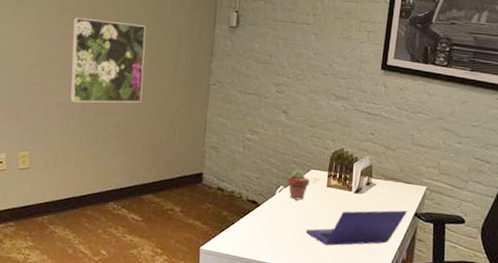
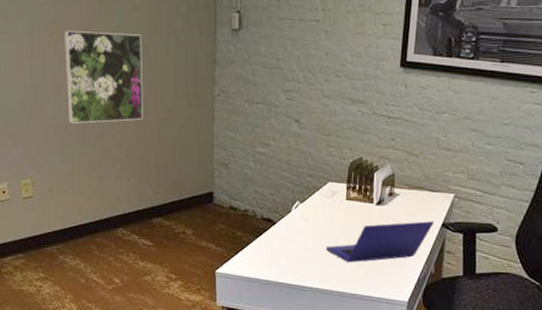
potted succulent: present [287,169,310,200] -> none [303,182,327,216]

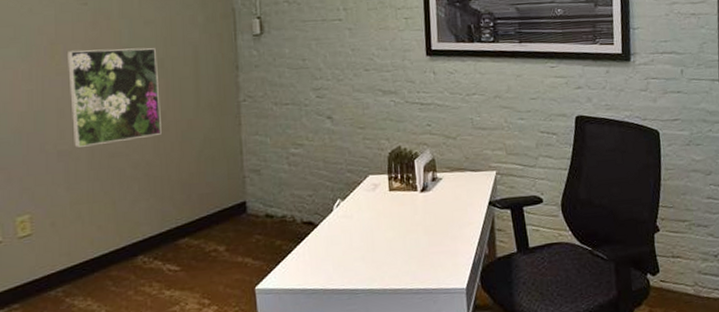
laptop computer: present [326,221,435,263] -> none [374,201,482,257]

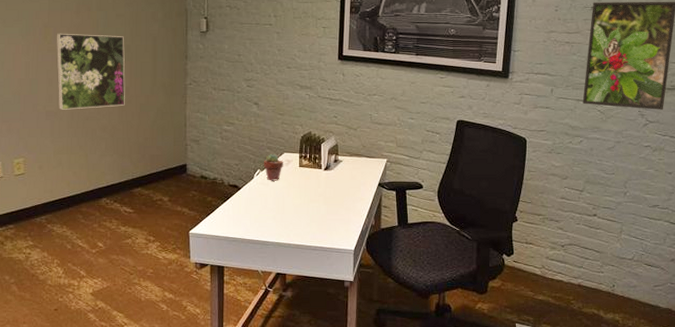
potted succulent: none [343,177,369,212] -> present [263,153,283,181]

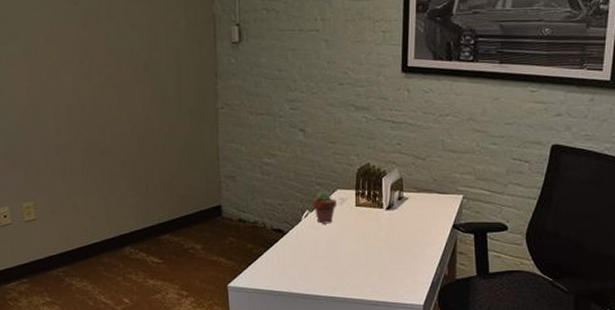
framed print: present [56,33,125,110] -> none [61,50,146,143]

